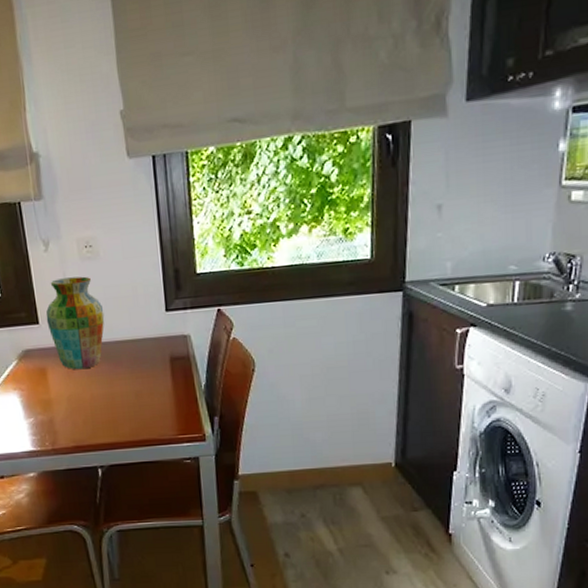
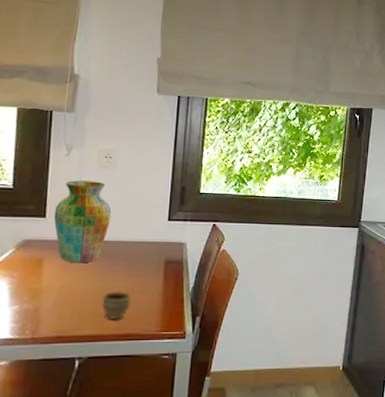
cup: none [111,394,142,427] -> present [101,290,131,321]

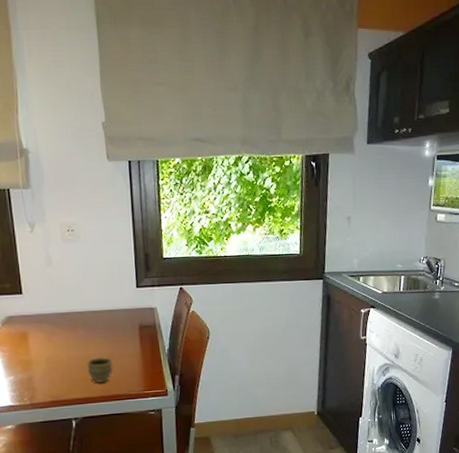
vase: present [53,180,112,264] -> none [29,255,83,335]

